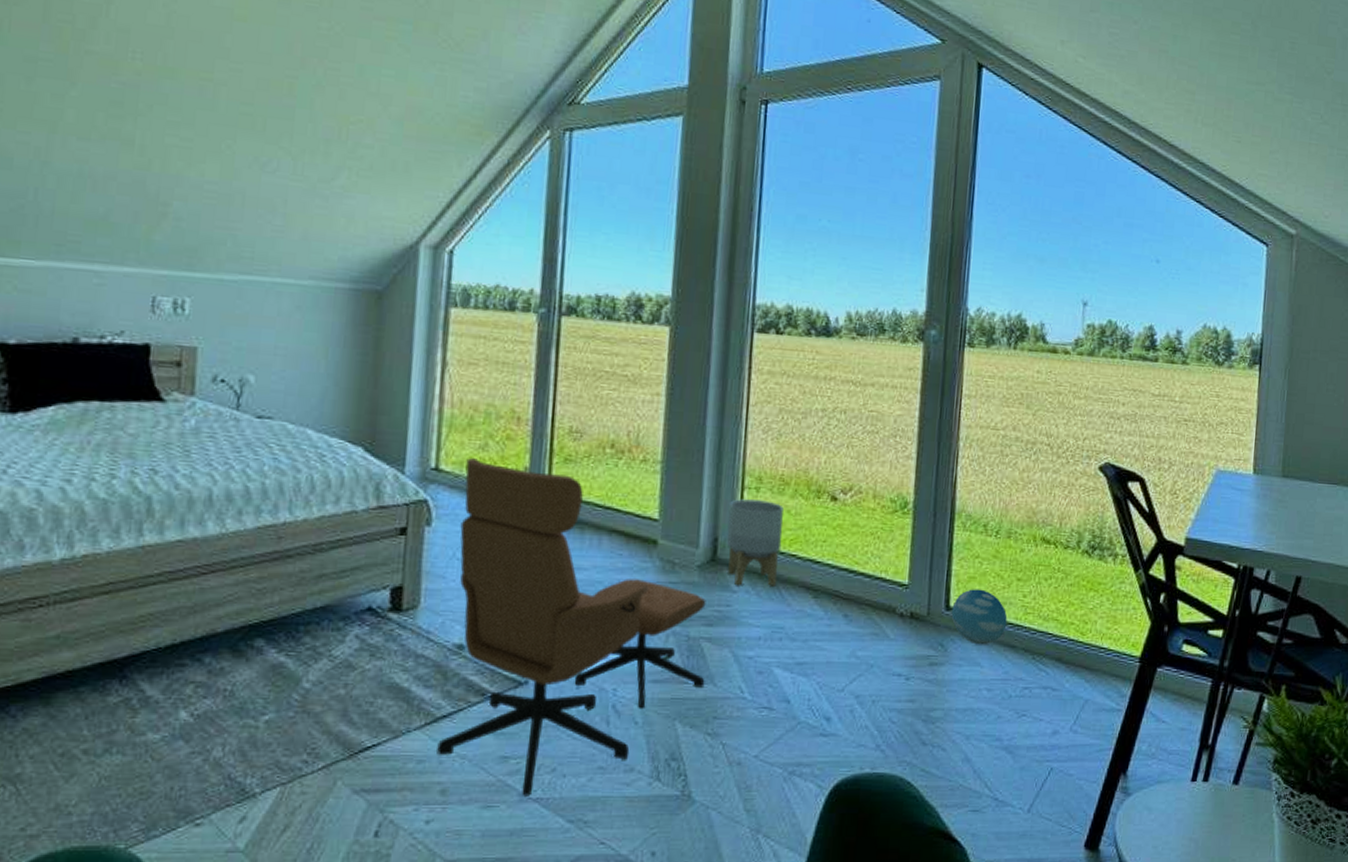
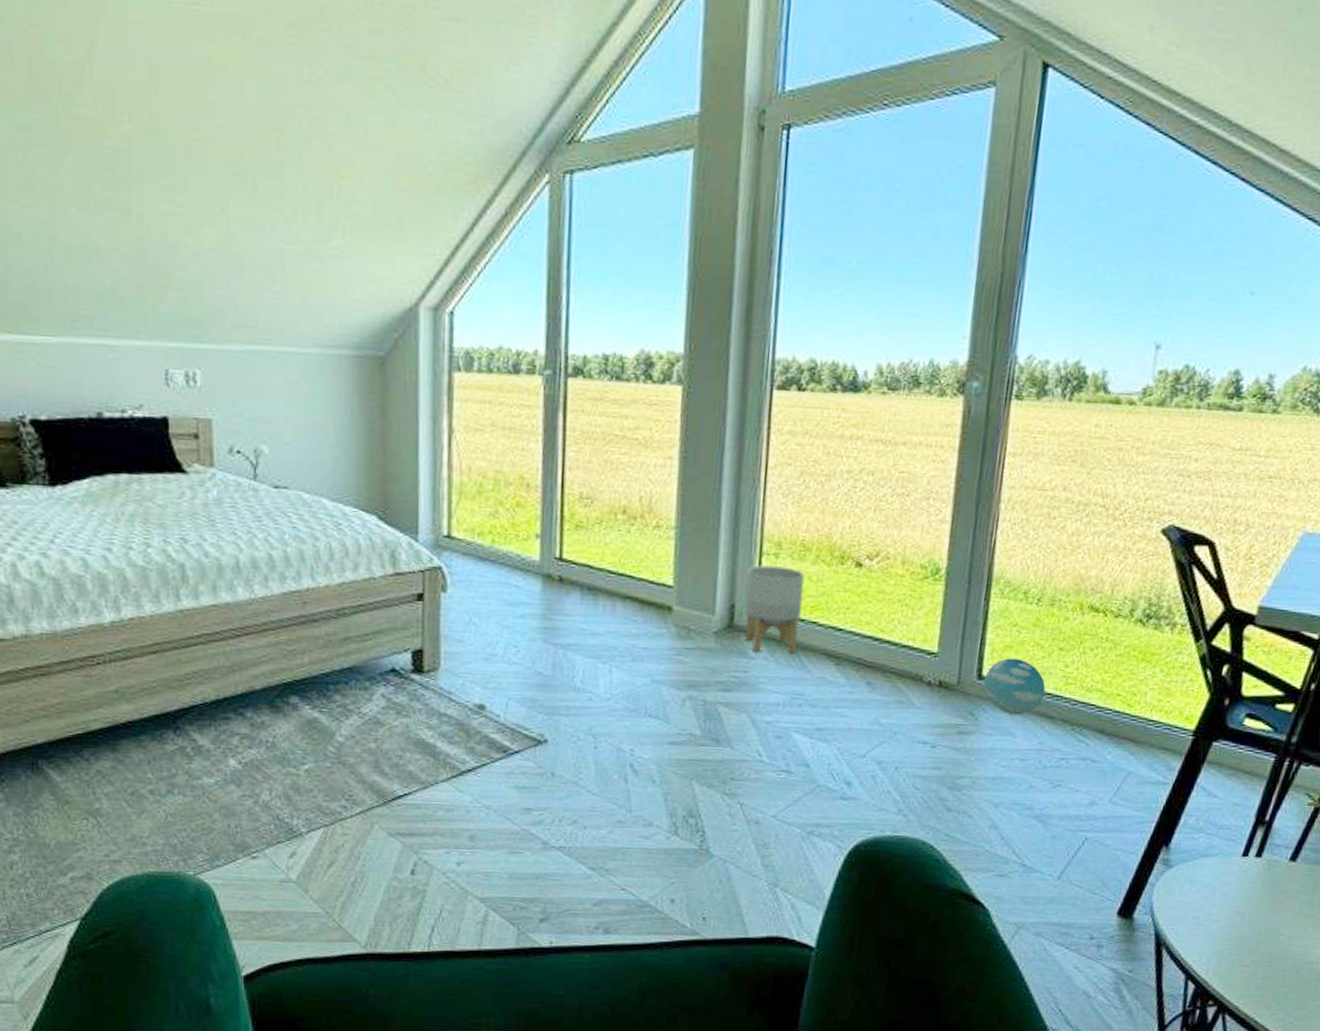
lounge chair: present [437,457,706,796] -> none [464,524,723,845]

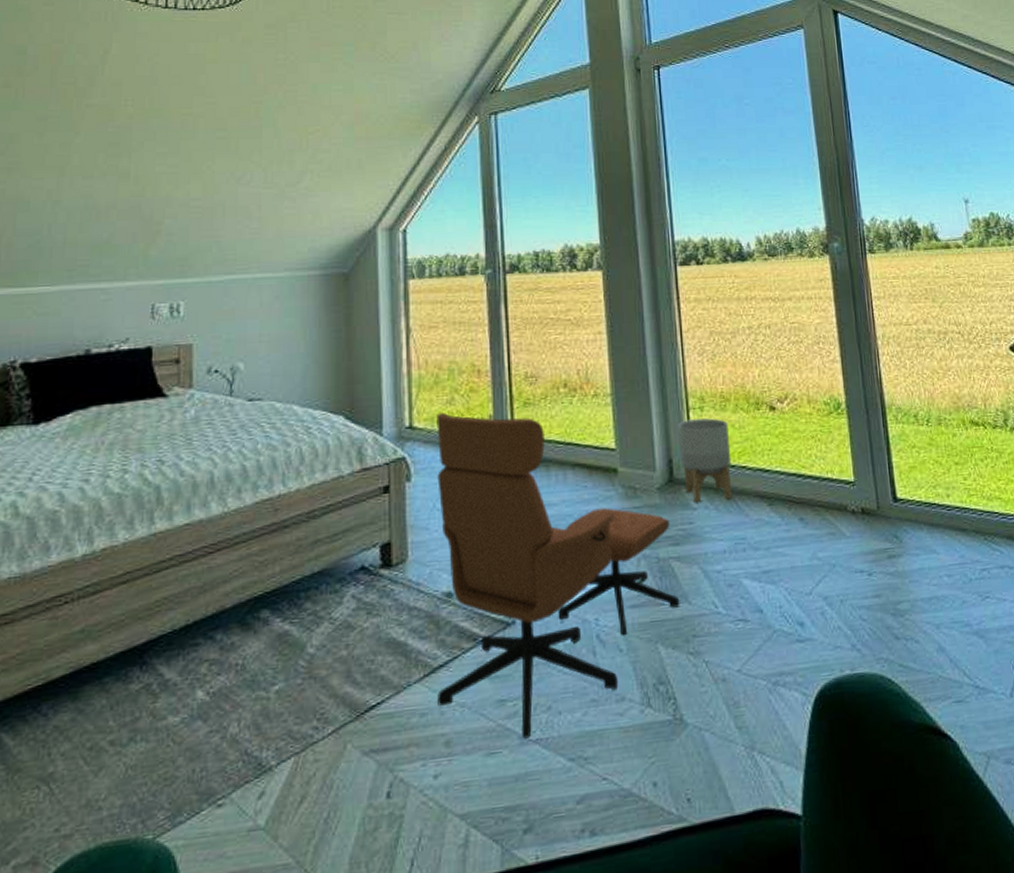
lounge chair: none [464,524,723,845] -> present [436,412,680,739]
decorative ball: present [983,658,1046,715] -> none [899,477,954,532]

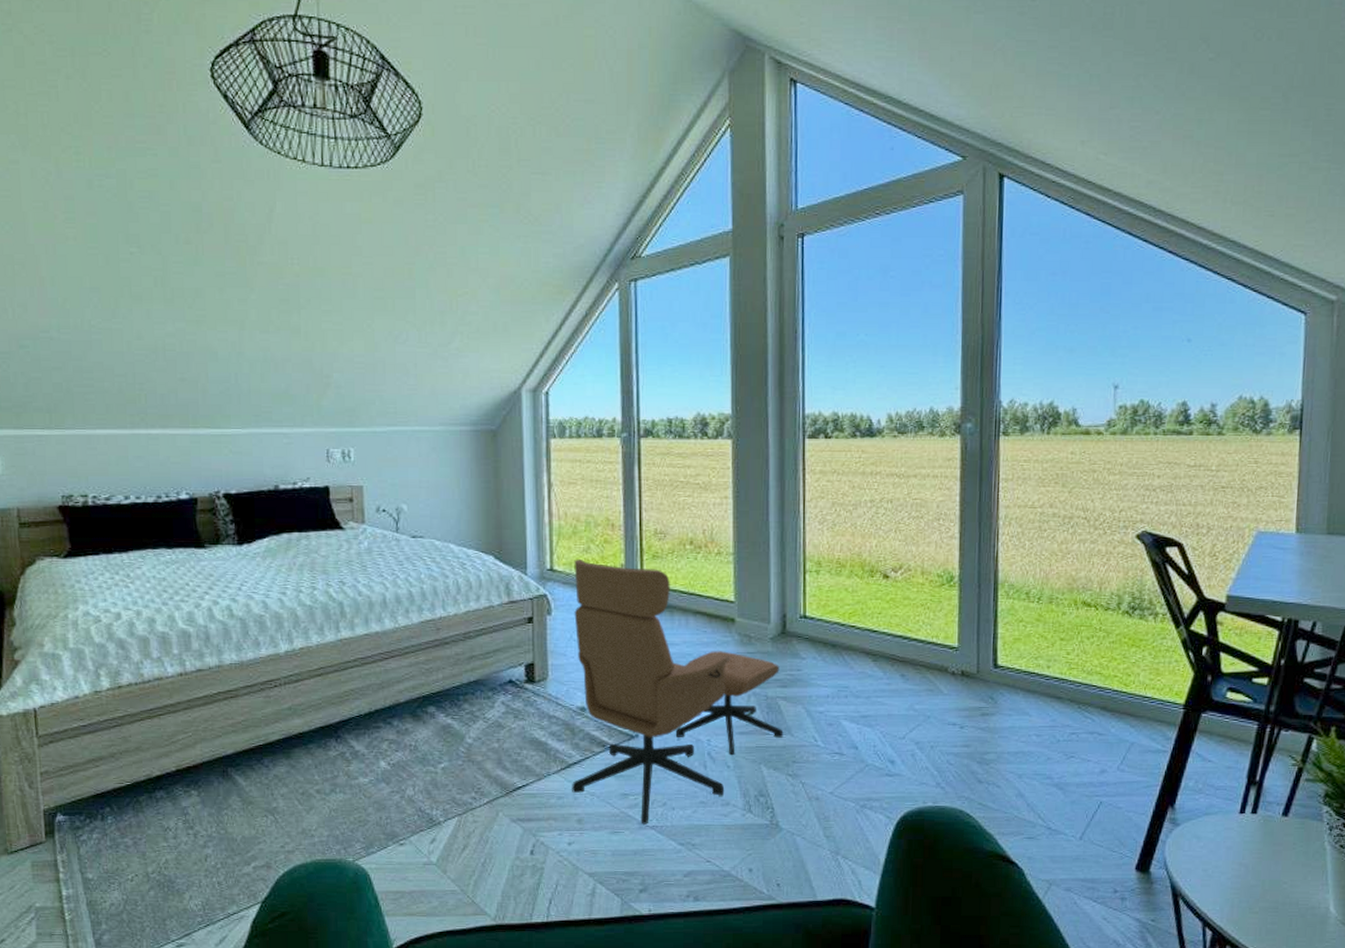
planter: present [678,418,733,502] -> none [793,581,842,653]

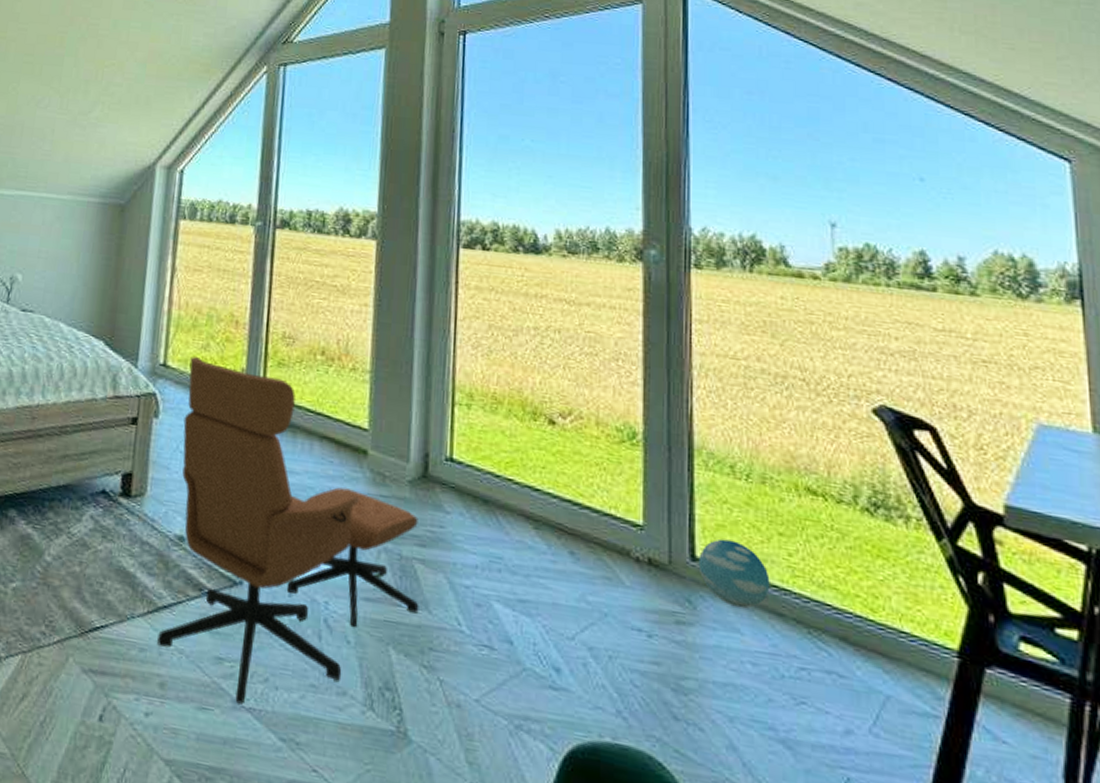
decorative ball: none [999,649,1053,697] -> present [698,539,770,608]

